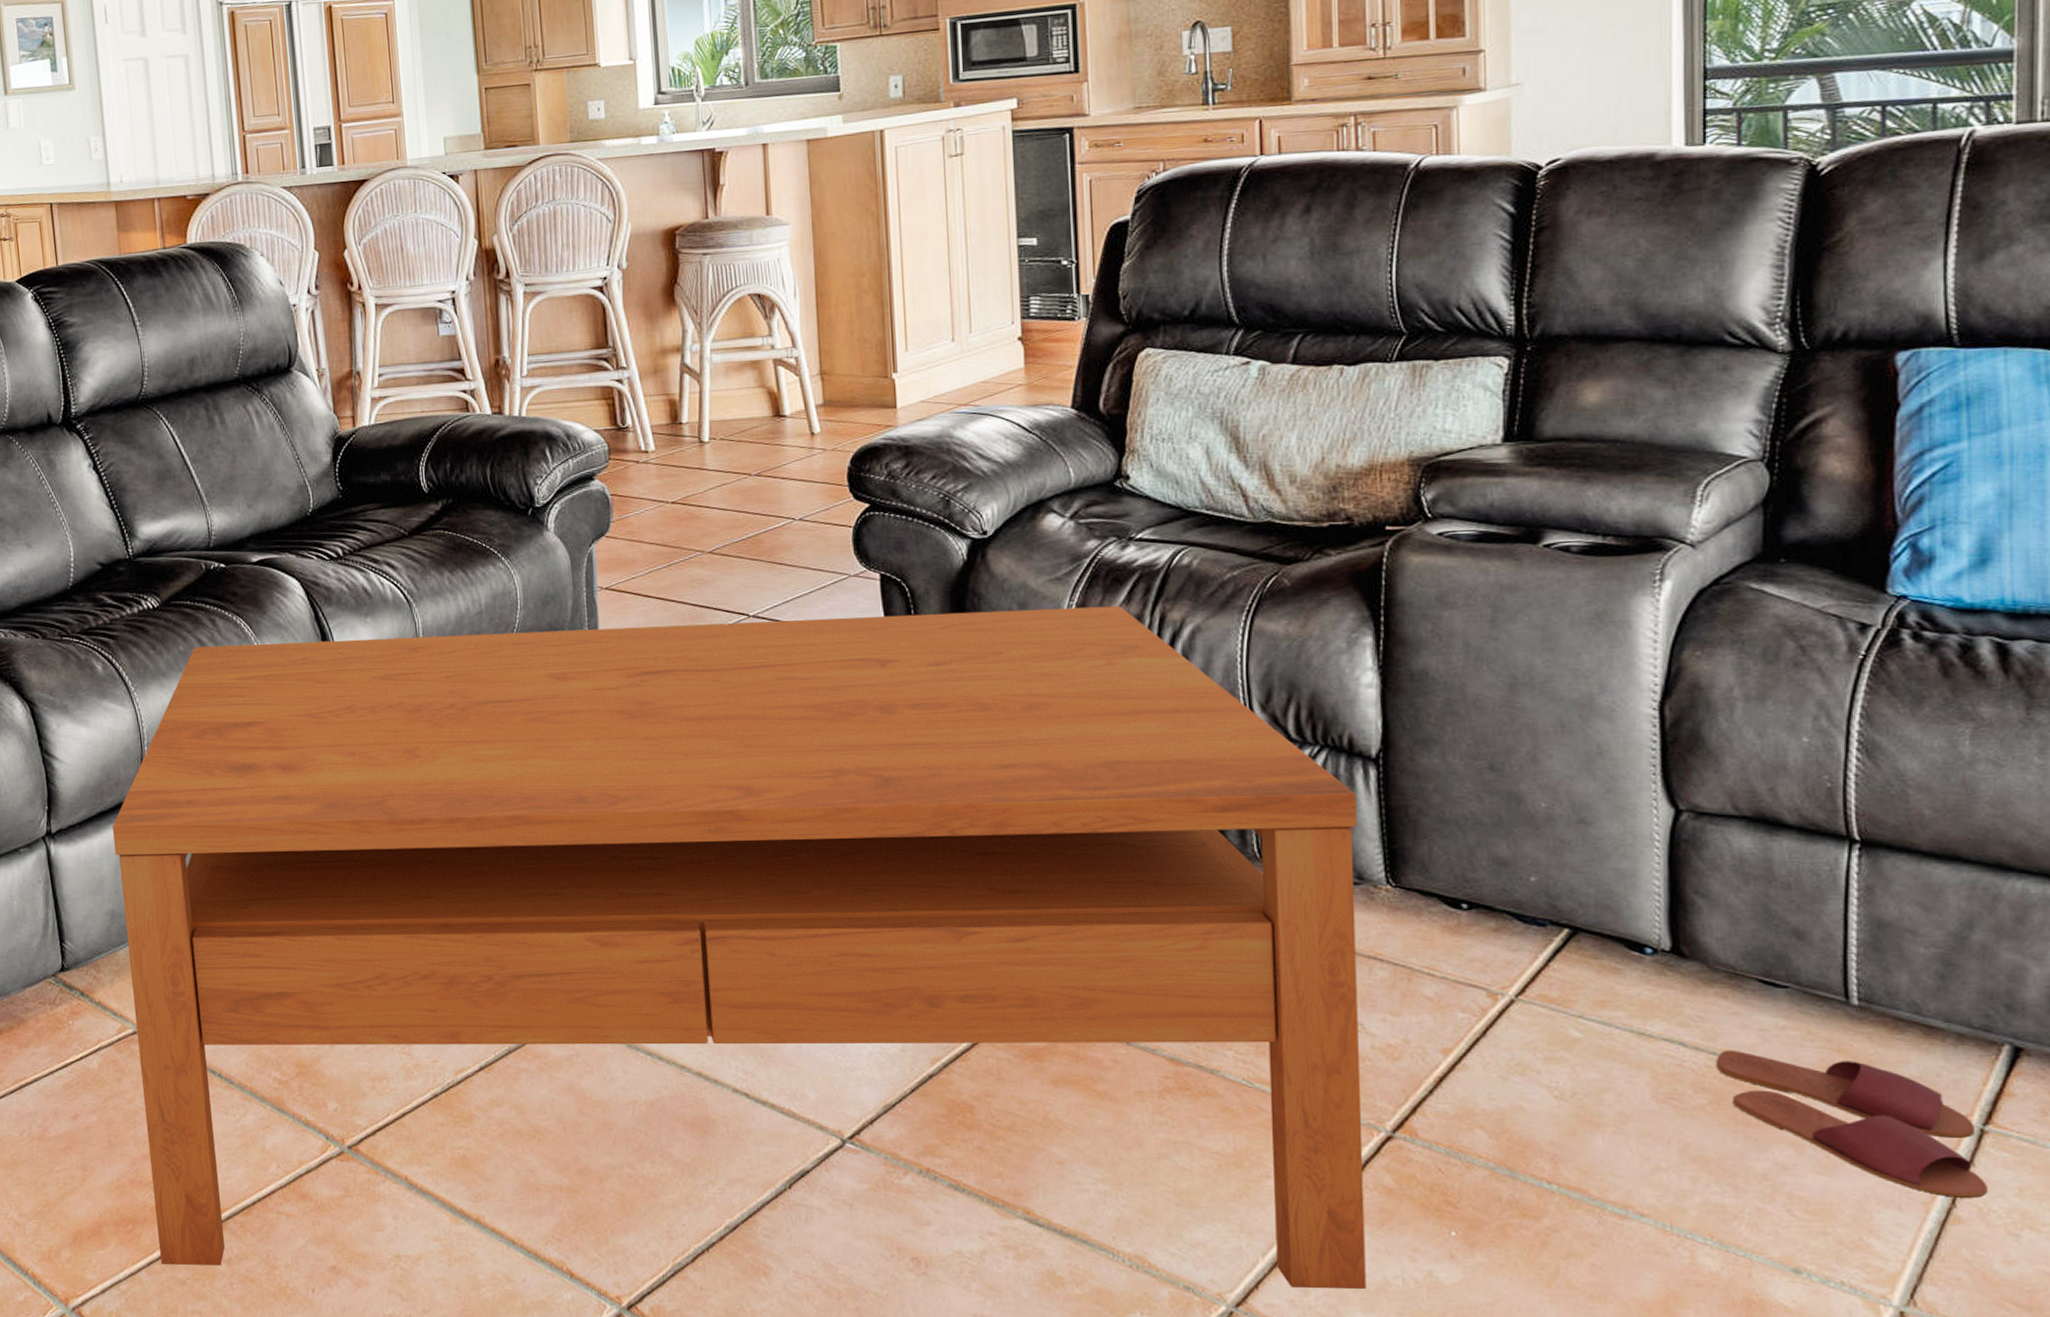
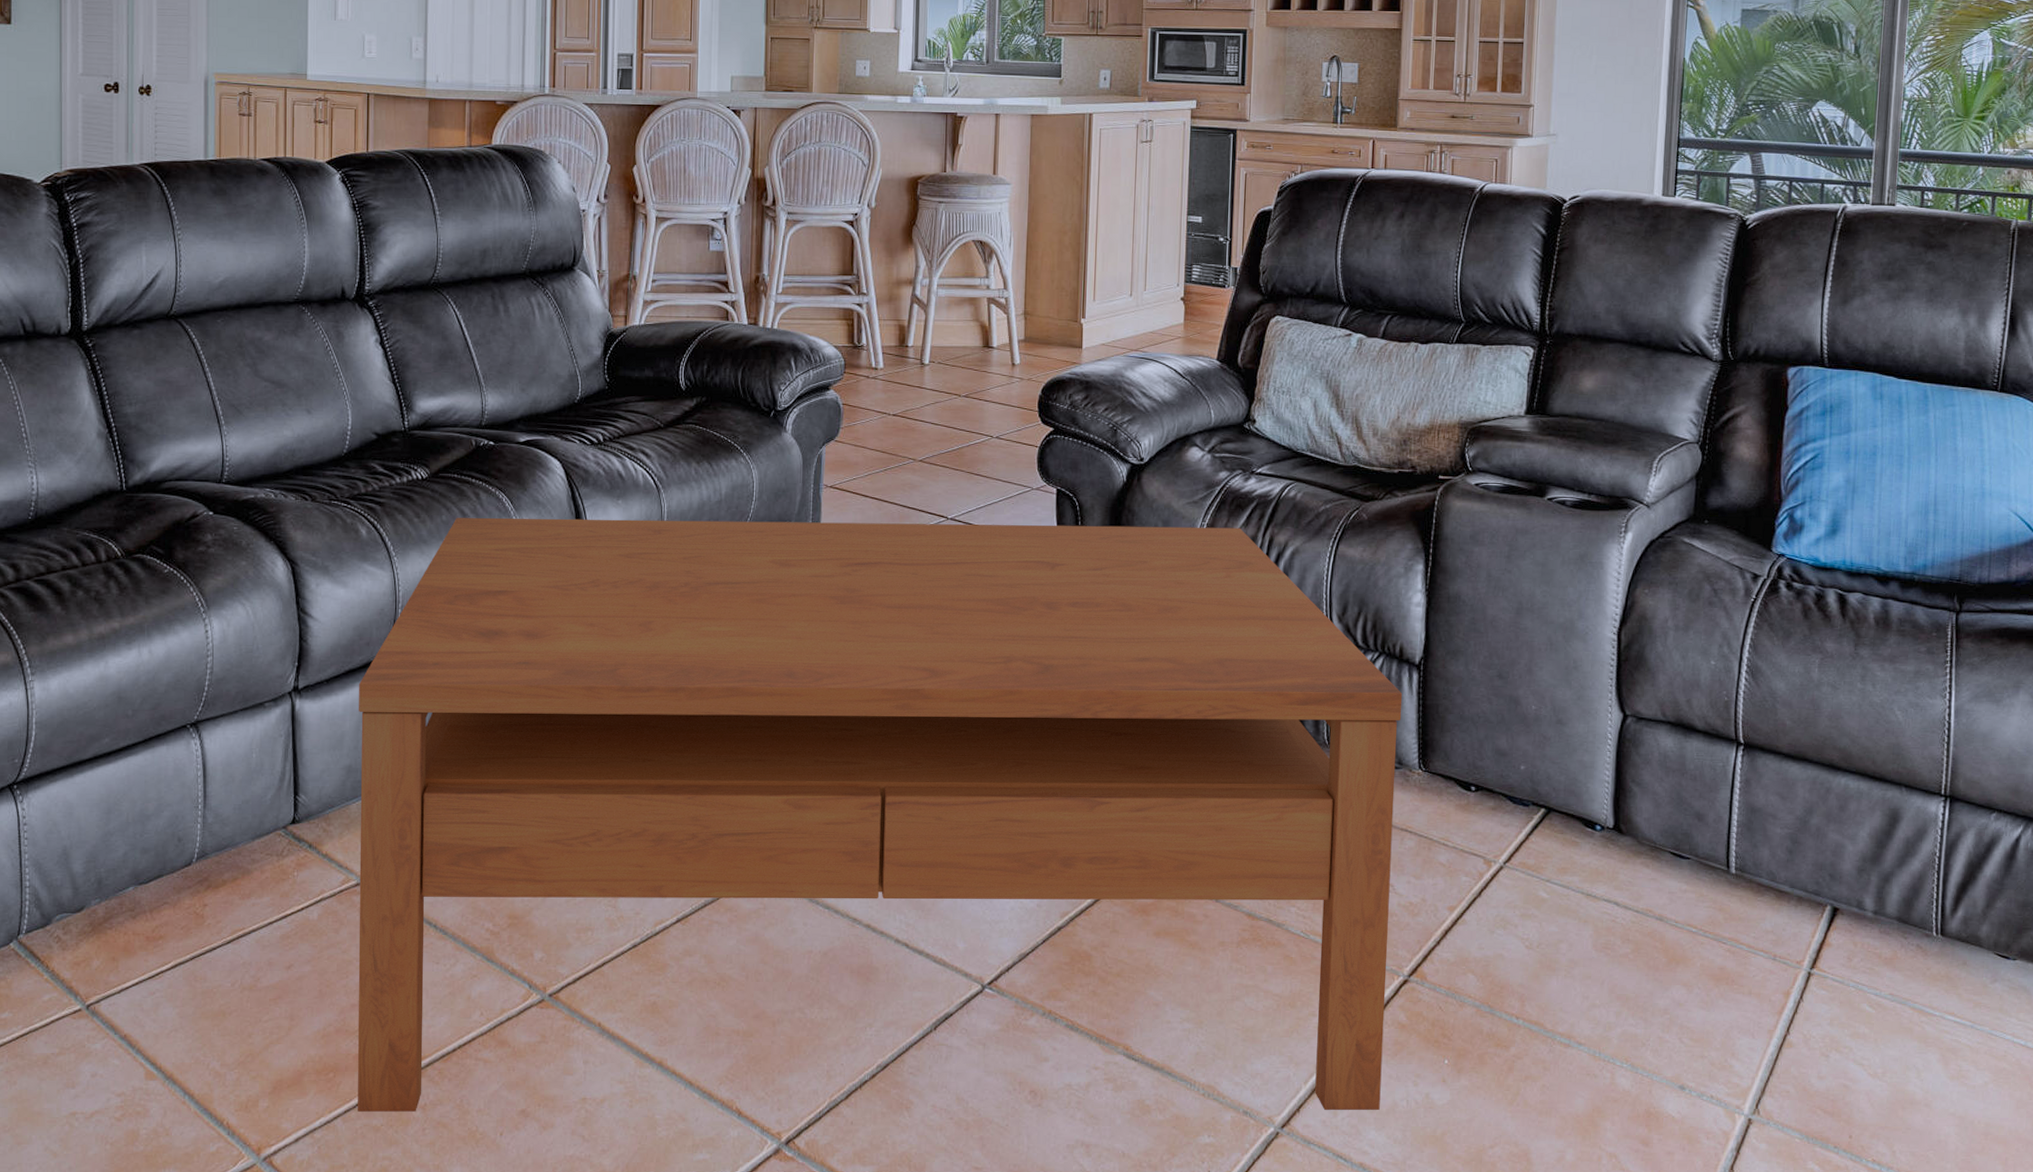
slippers: present [1716,1050,1989,1198] -> none [1638,908,1811,1027]

